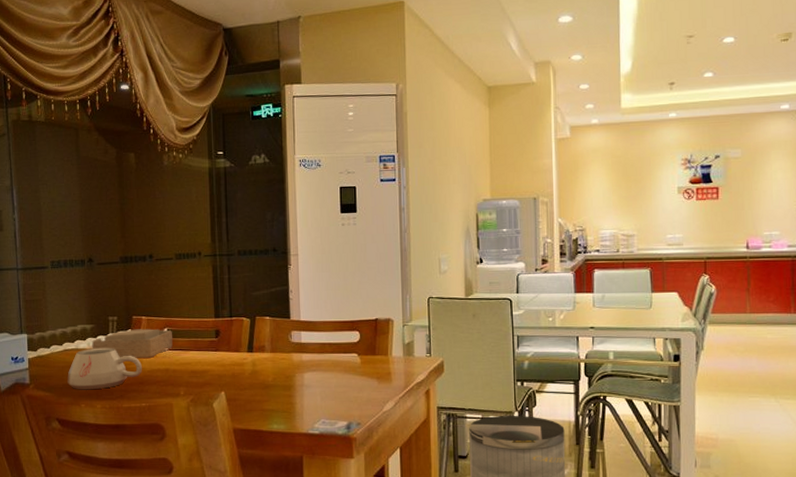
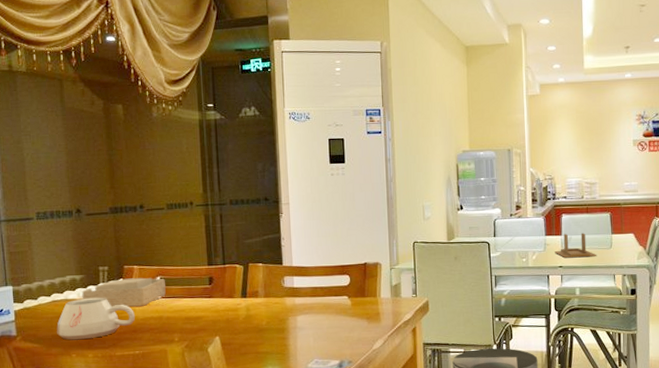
napkin holder: none [585,291,635,319] -> present [555,233,597,258]

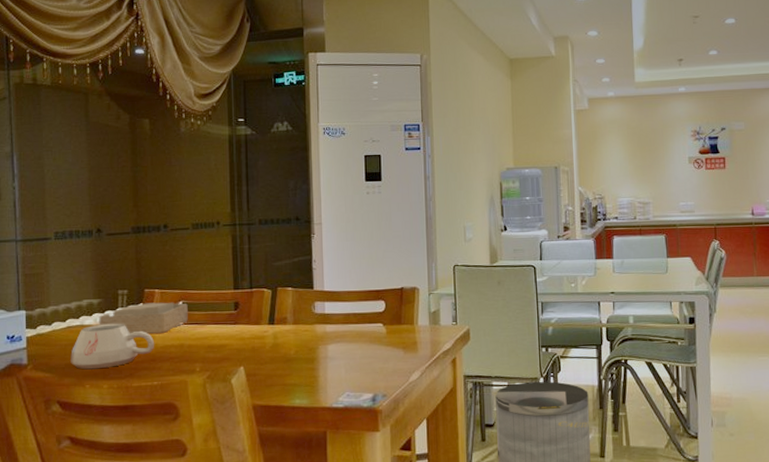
napkin holder: present [555,233,597,258] -> none [606,256,652,284]

